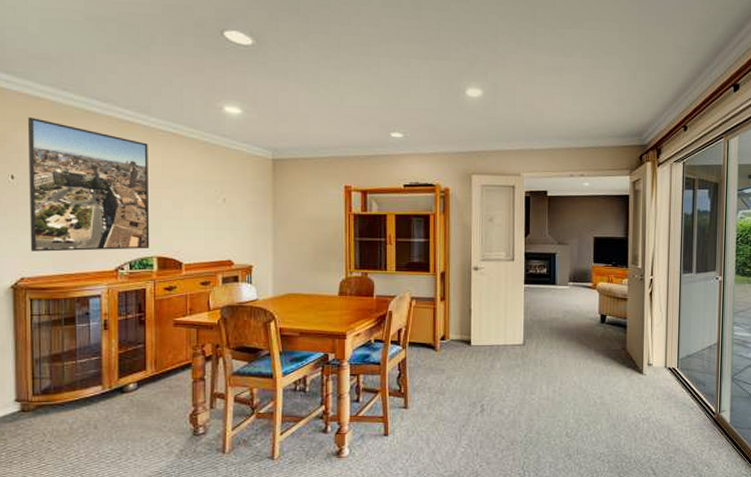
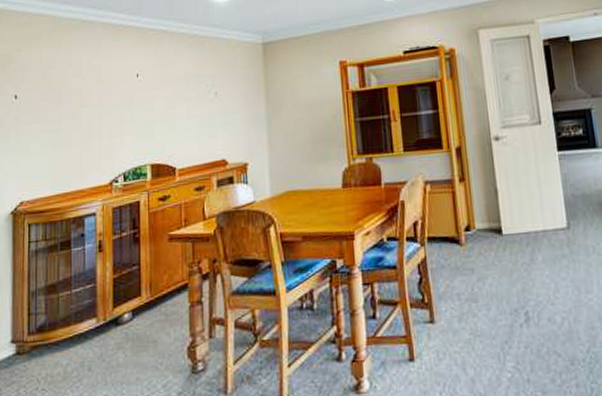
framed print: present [27,117,150,252] -> none [30,34,143,172]

